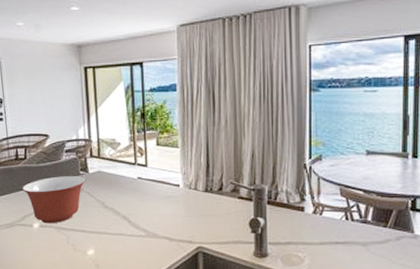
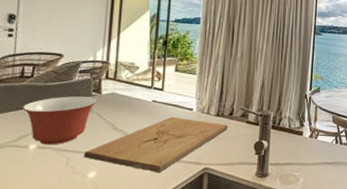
cutting board: none [81,193,218,251] -> present [84,116,228,173]

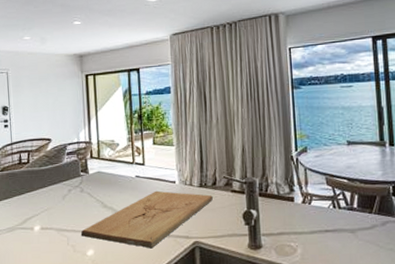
mixing bowl: present [23,96,97,145] -> none [24,177,86,226]

